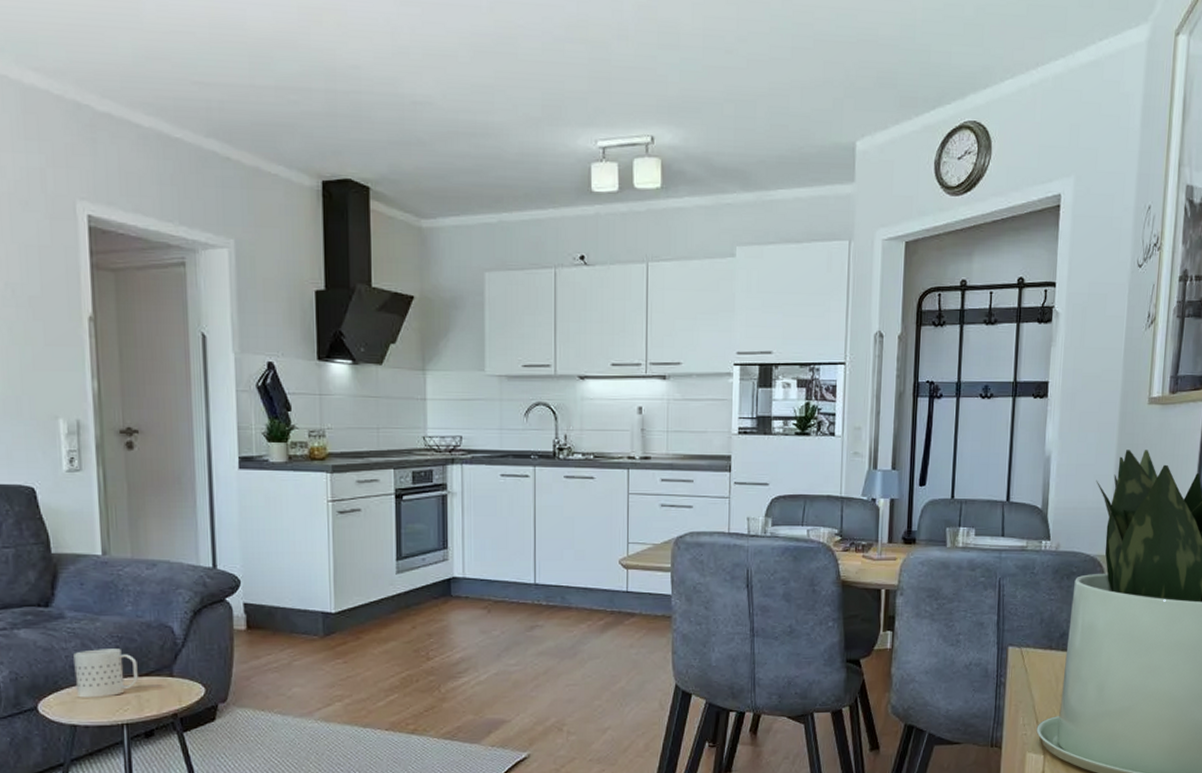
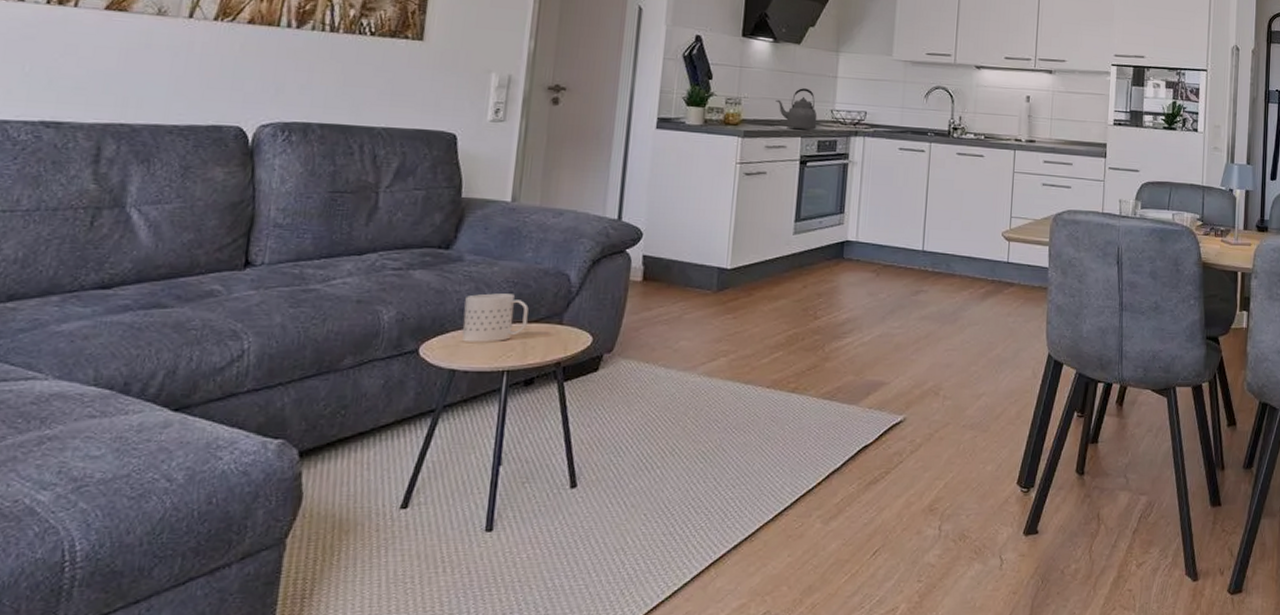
kettle: none [362,414,409,461] -> present [775,88,818,130]

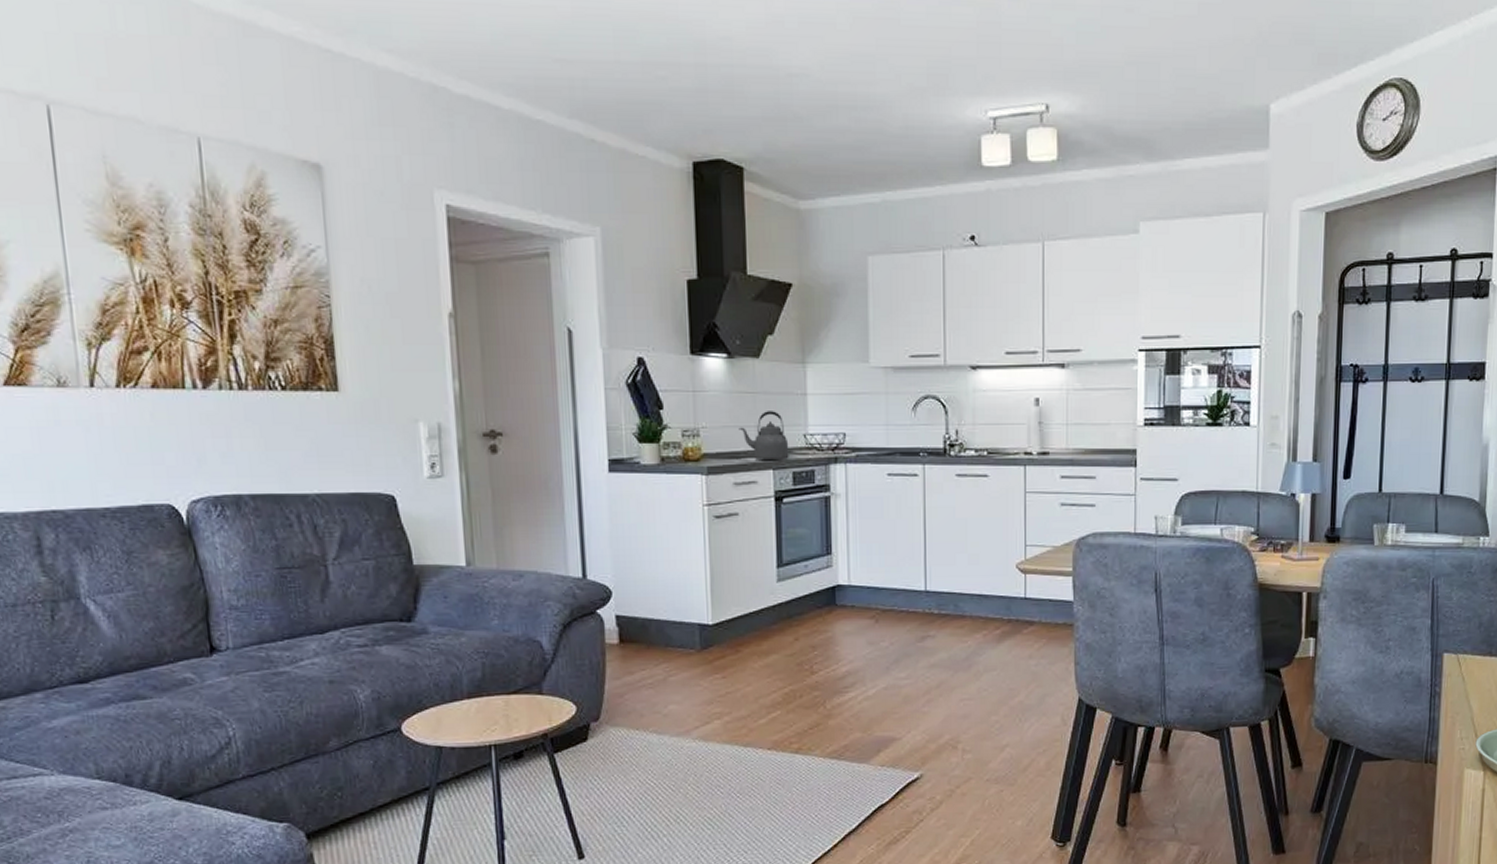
mug: present [461,293,529,344] -> none [438,665,506,719]

